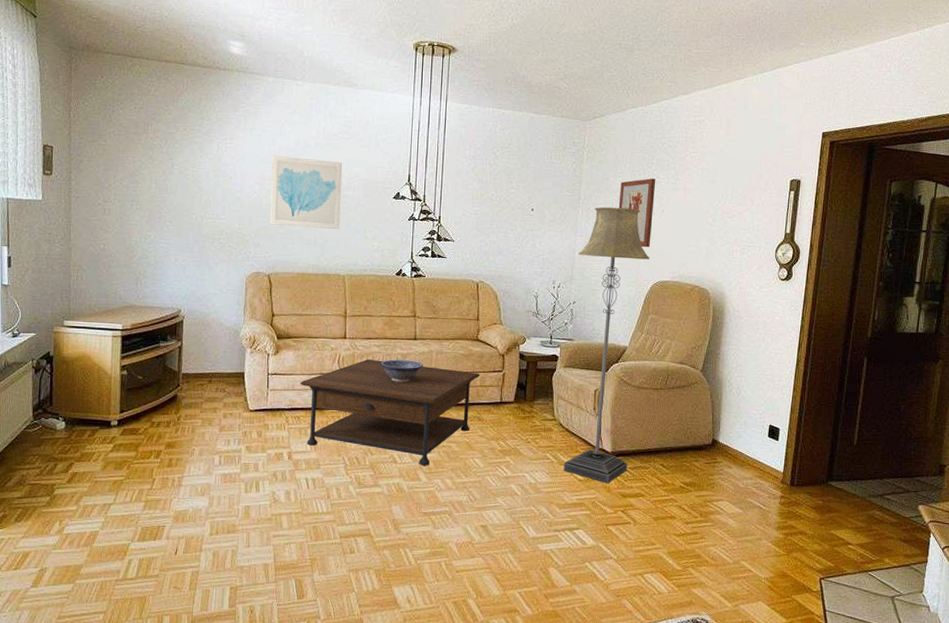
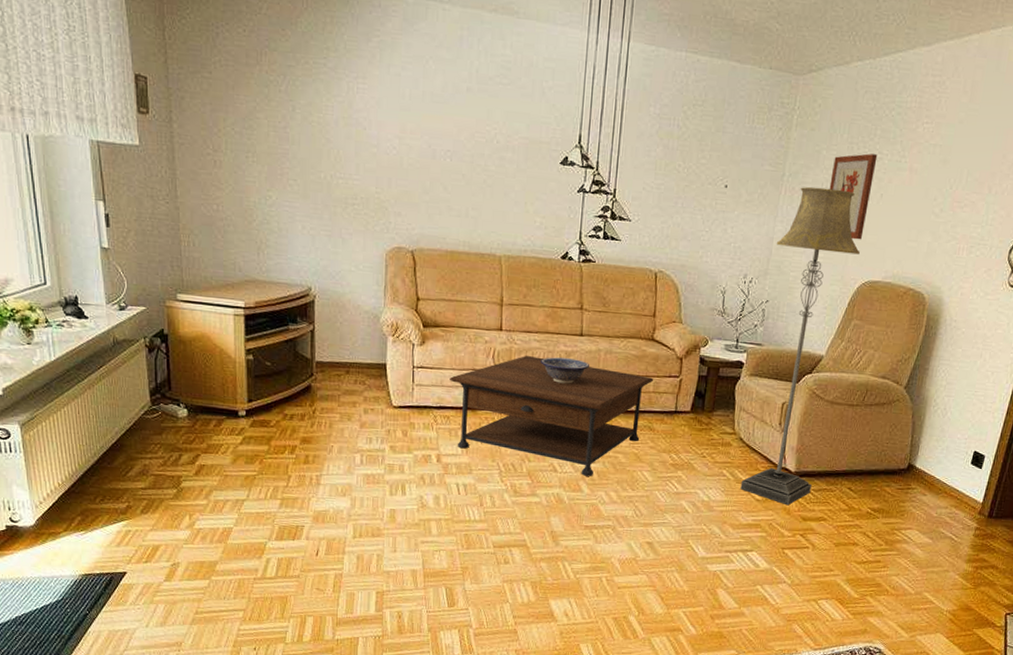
wall art: present [269,155,343,229] -> none [412,101,500,199]

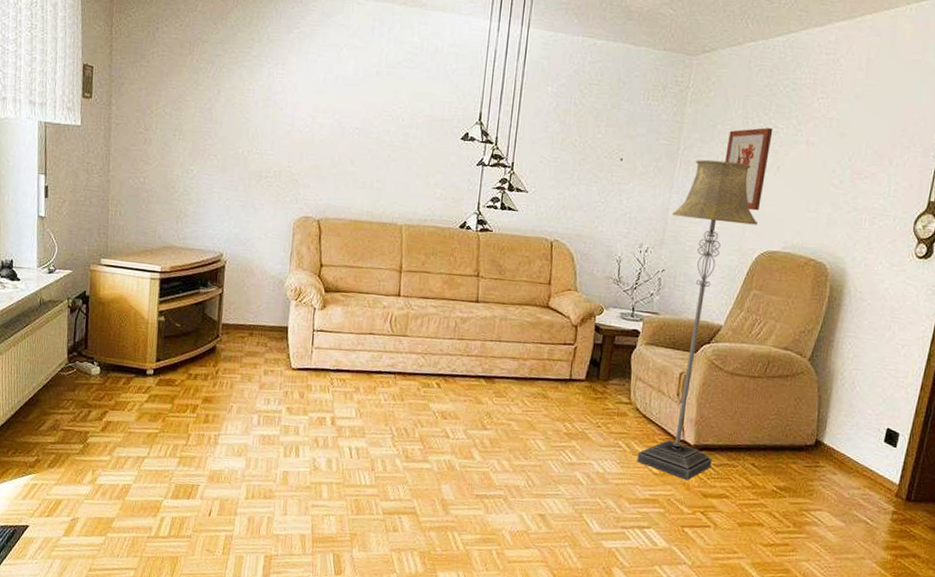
coffee table: present [450,355,654,476] -> none [347,320,549,444]
decorative bowl: present [541,357,590,384] -> none [436,322,485,350]

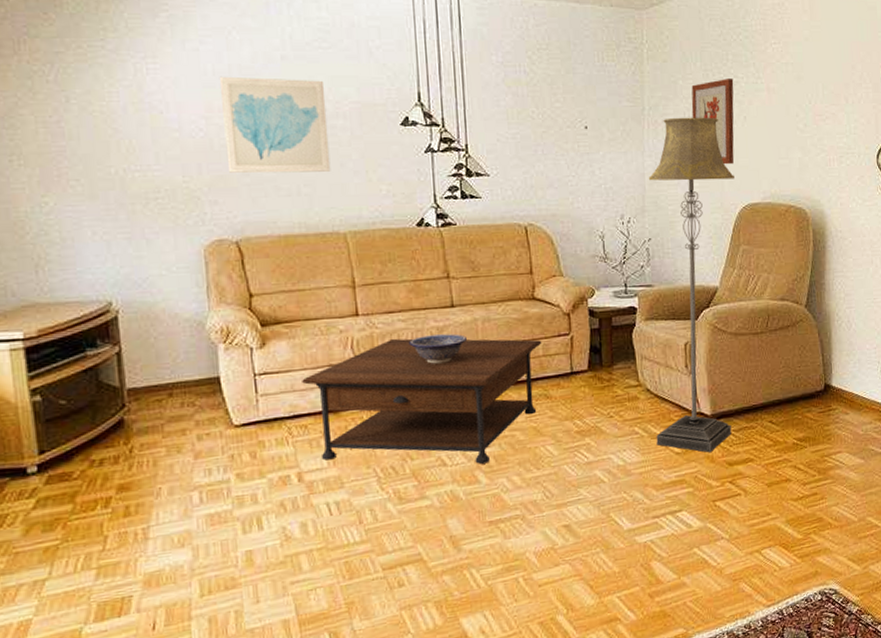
wall art: none [322,84,405,172] -> present [219,76,331,174]
coffee table: none [347,320,549,444] -> present [302,338,542,464]
decorative bowl: none [436,322,485,350] -> present [409,333,468,364]

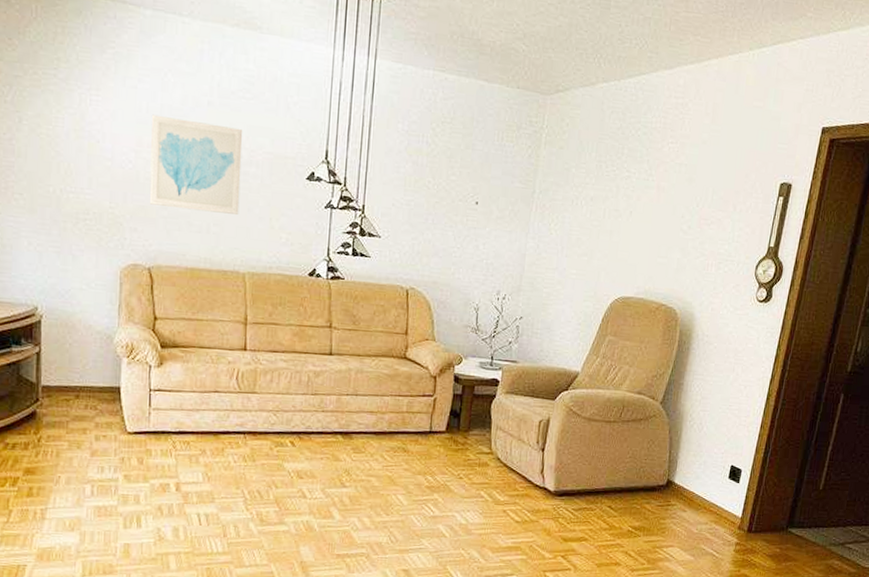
coffee table: present [302,338,542,464] -> none [190,375,407,502]
decorative bowl: present [409,333,468,364] -> none [288,377,341,405]
floor lamp: present [648,117,734,453] -> none [499,203,612,526]
wall art: present [691,79,735,165] -> none [579,172,626,257]

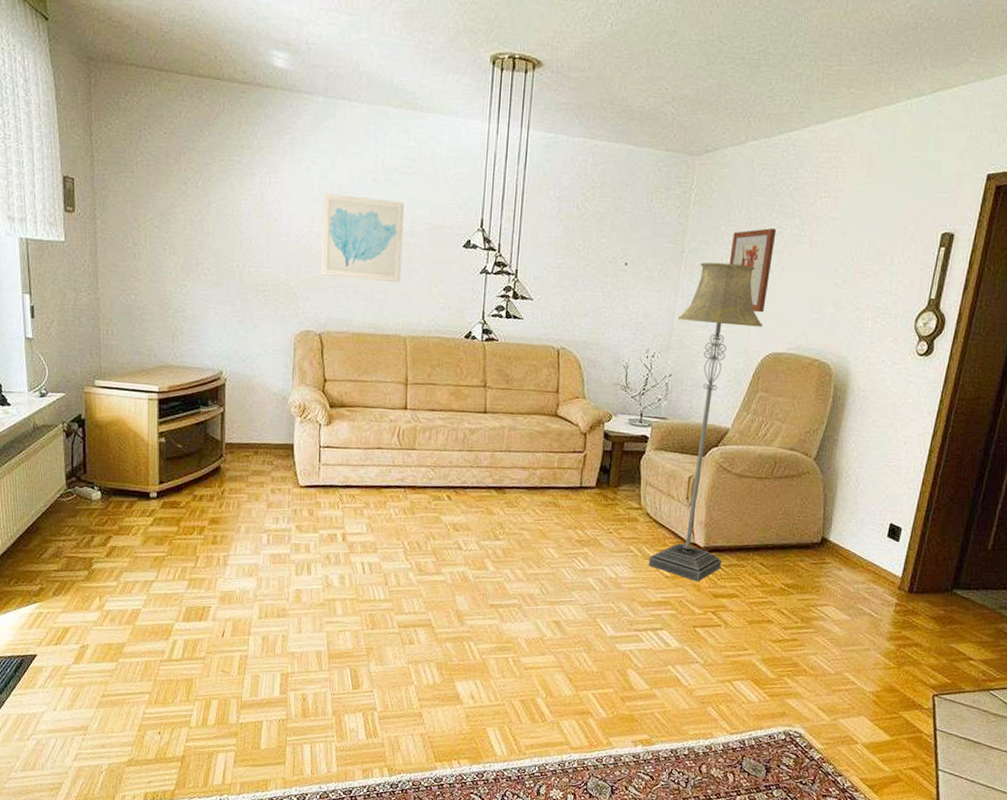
floor lamp: none [499,203,612,526] -> present [648,262,762,582]
wall art: none [579,172,626,257] -> present [729,228,777,313]

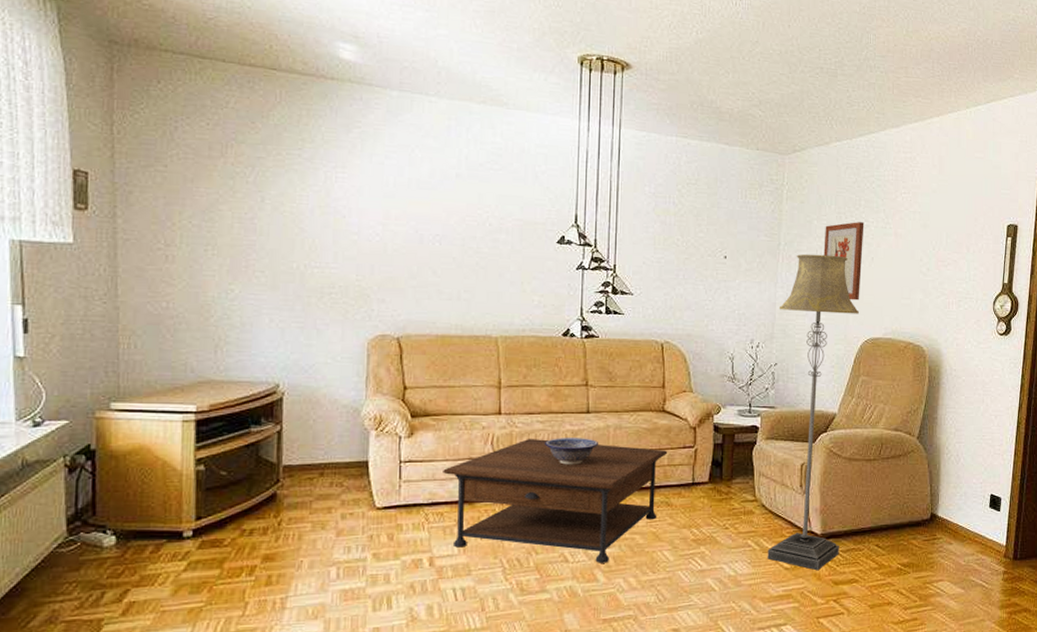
wall art: present [320,192,405,282] -> none [397,188,492,280]
coffee table: none [355,433,558,554] -> present [443,438,668,563]
decorative bowl: none [445,434,494,461] -> present [545,438,599,465]

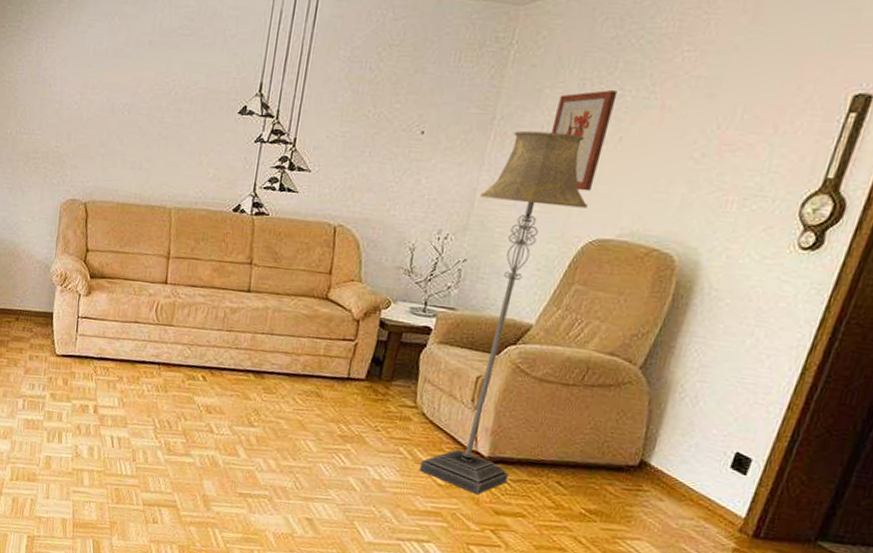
coffee table: present [443,438,668,563] -> none [112,310,326,441]
decorative bowl: present [545,438,599,465] -> none [204,313,256,342]

